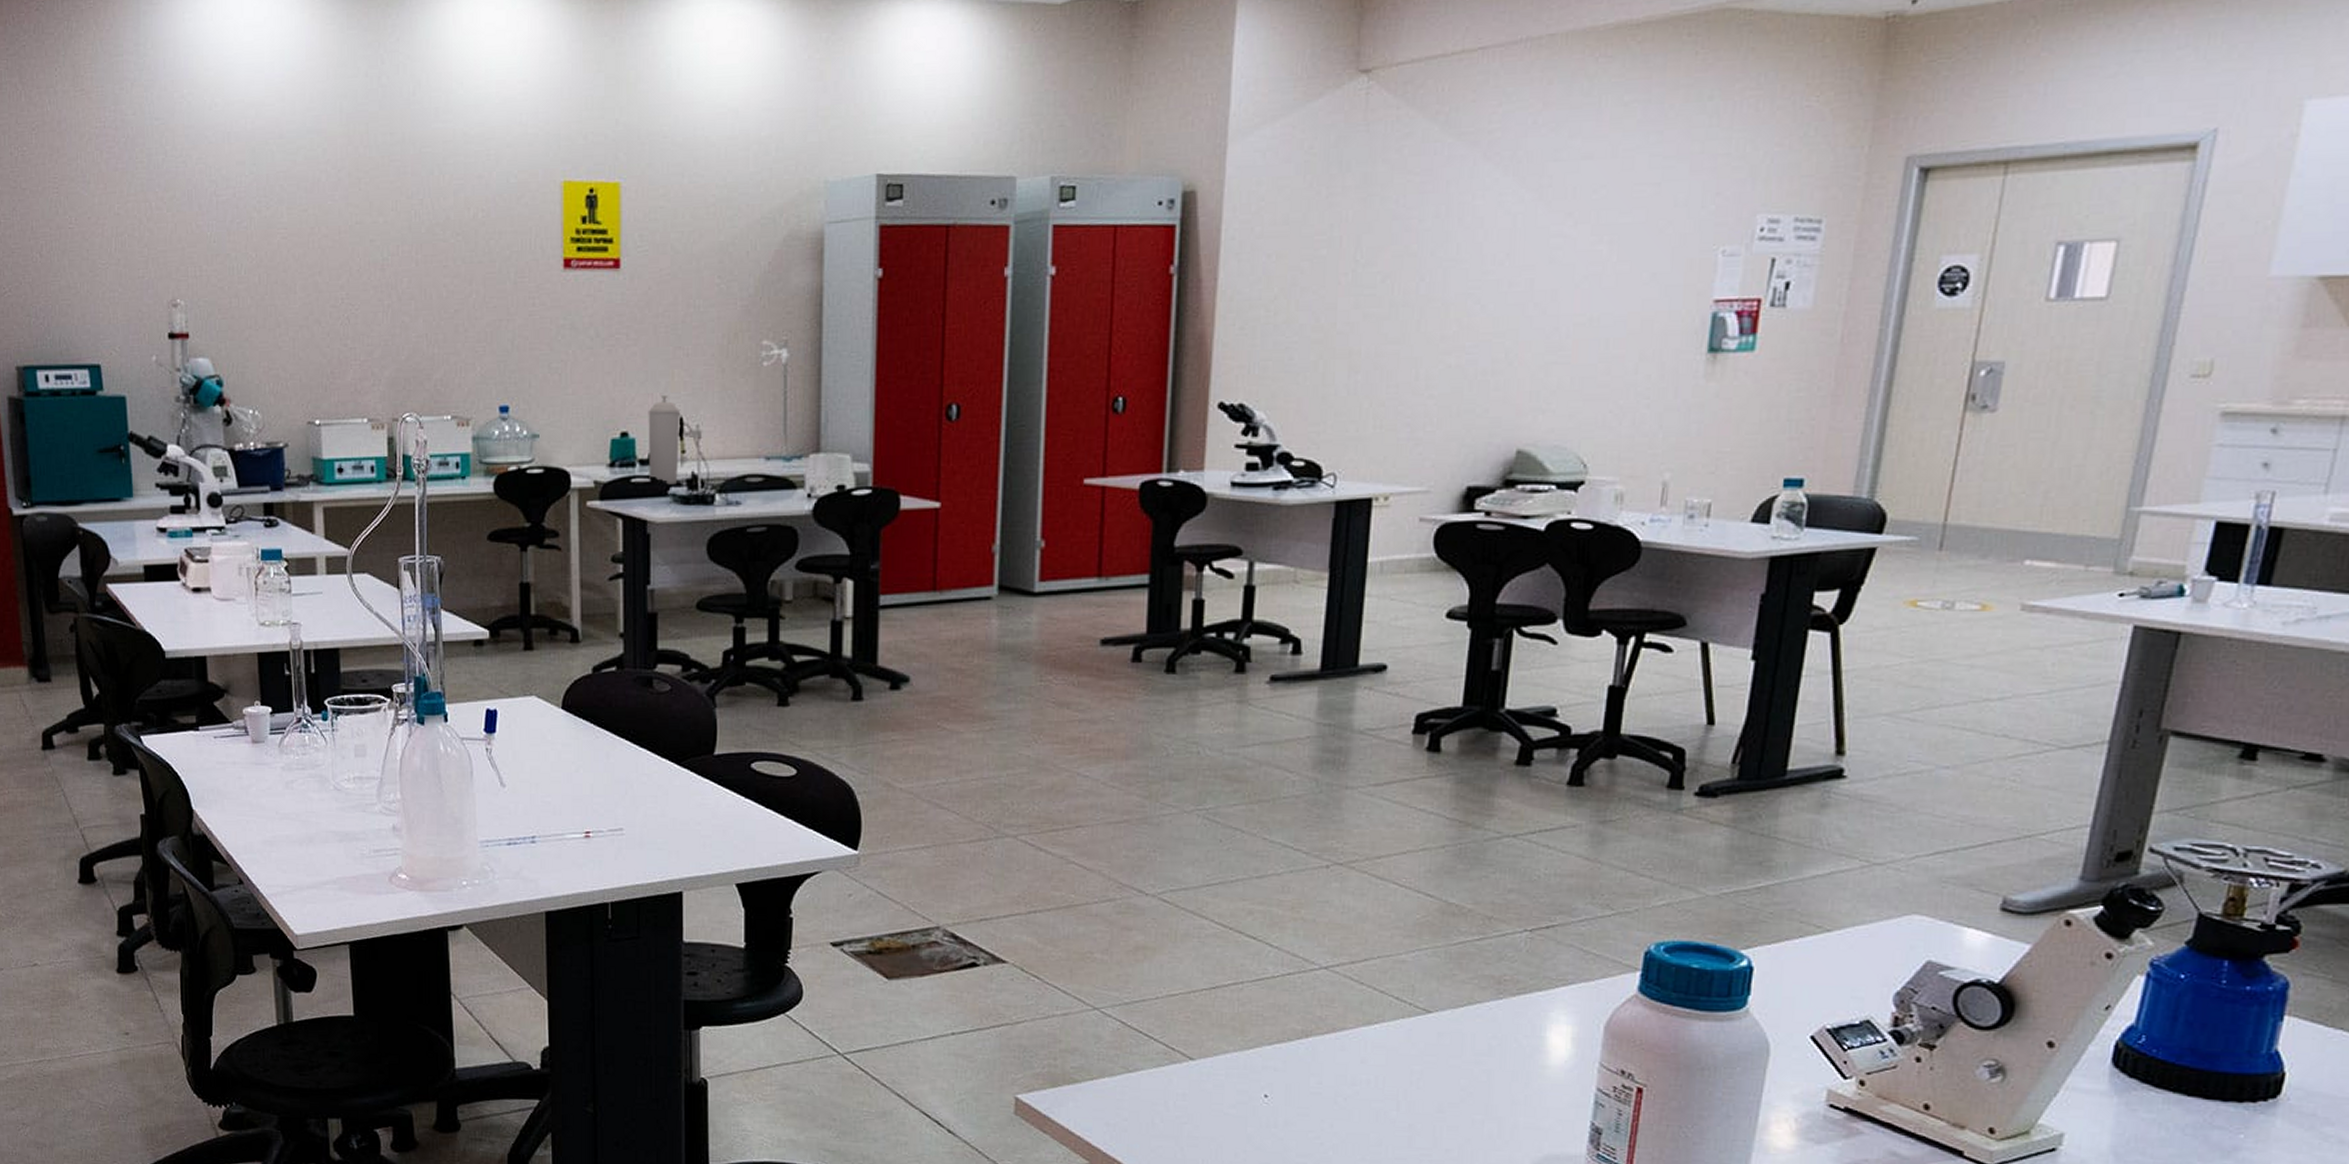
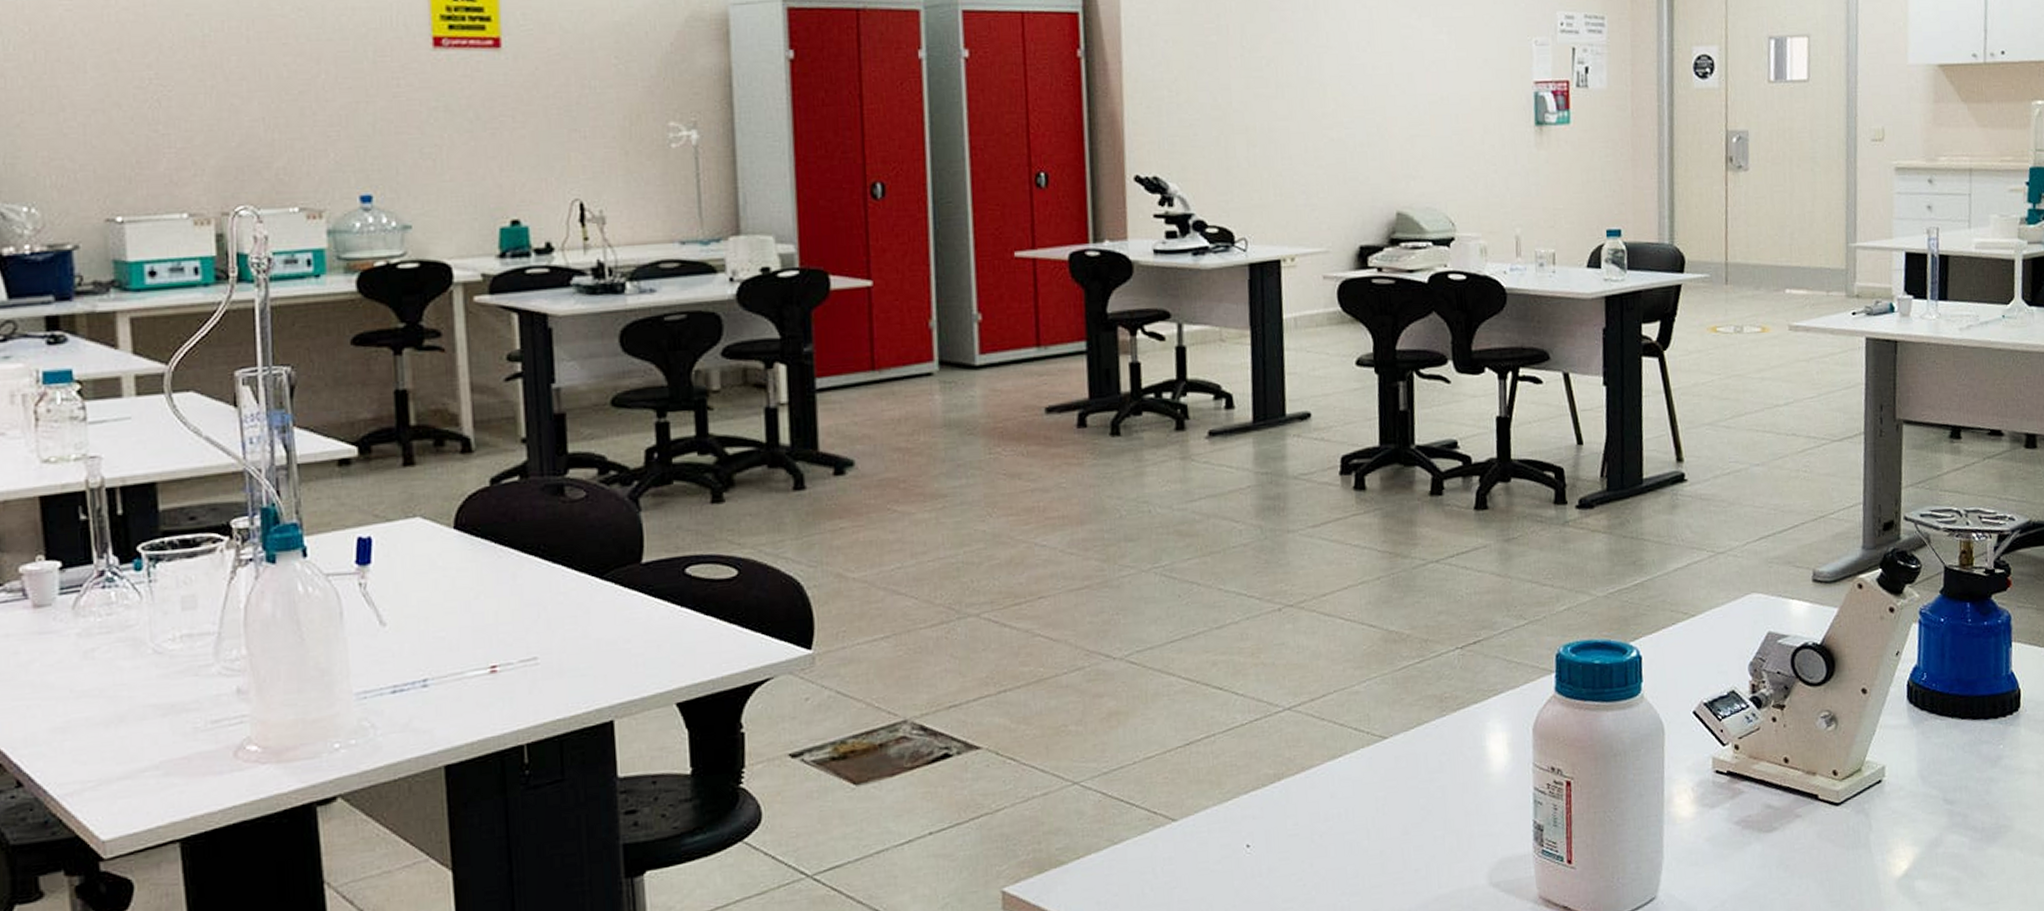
canister: present [648,395,681,485] -> none [542,180,582,275]

